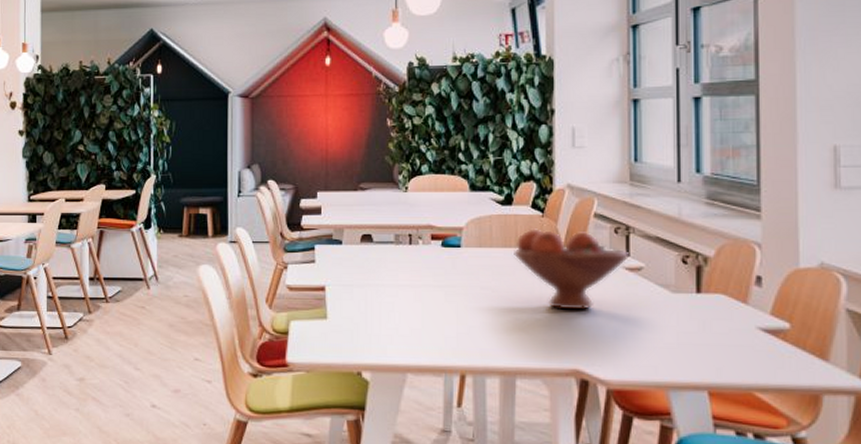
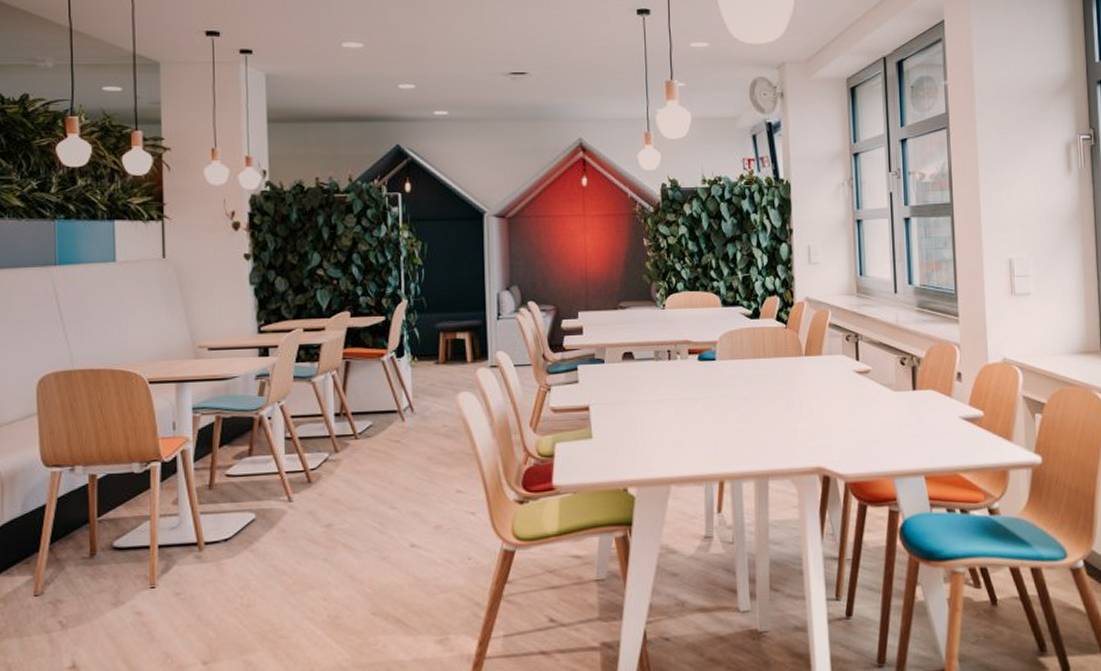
fruit bowl: present [514,229,630,310] -> none [762,339,859,413]

